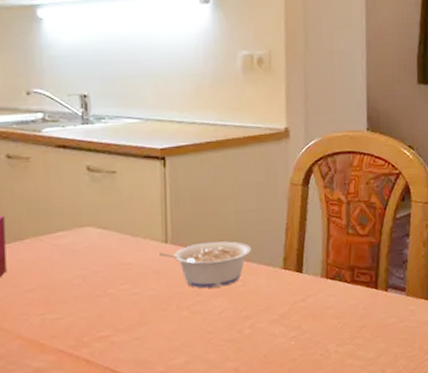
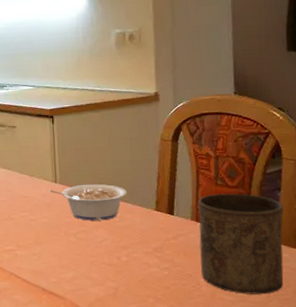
cup: none [328,242,412,357] -> present [198,193,284,294]

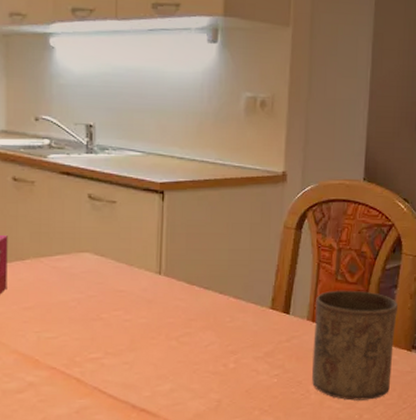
legume: present [49,184,127,221] -> none [151,278,242,321]

